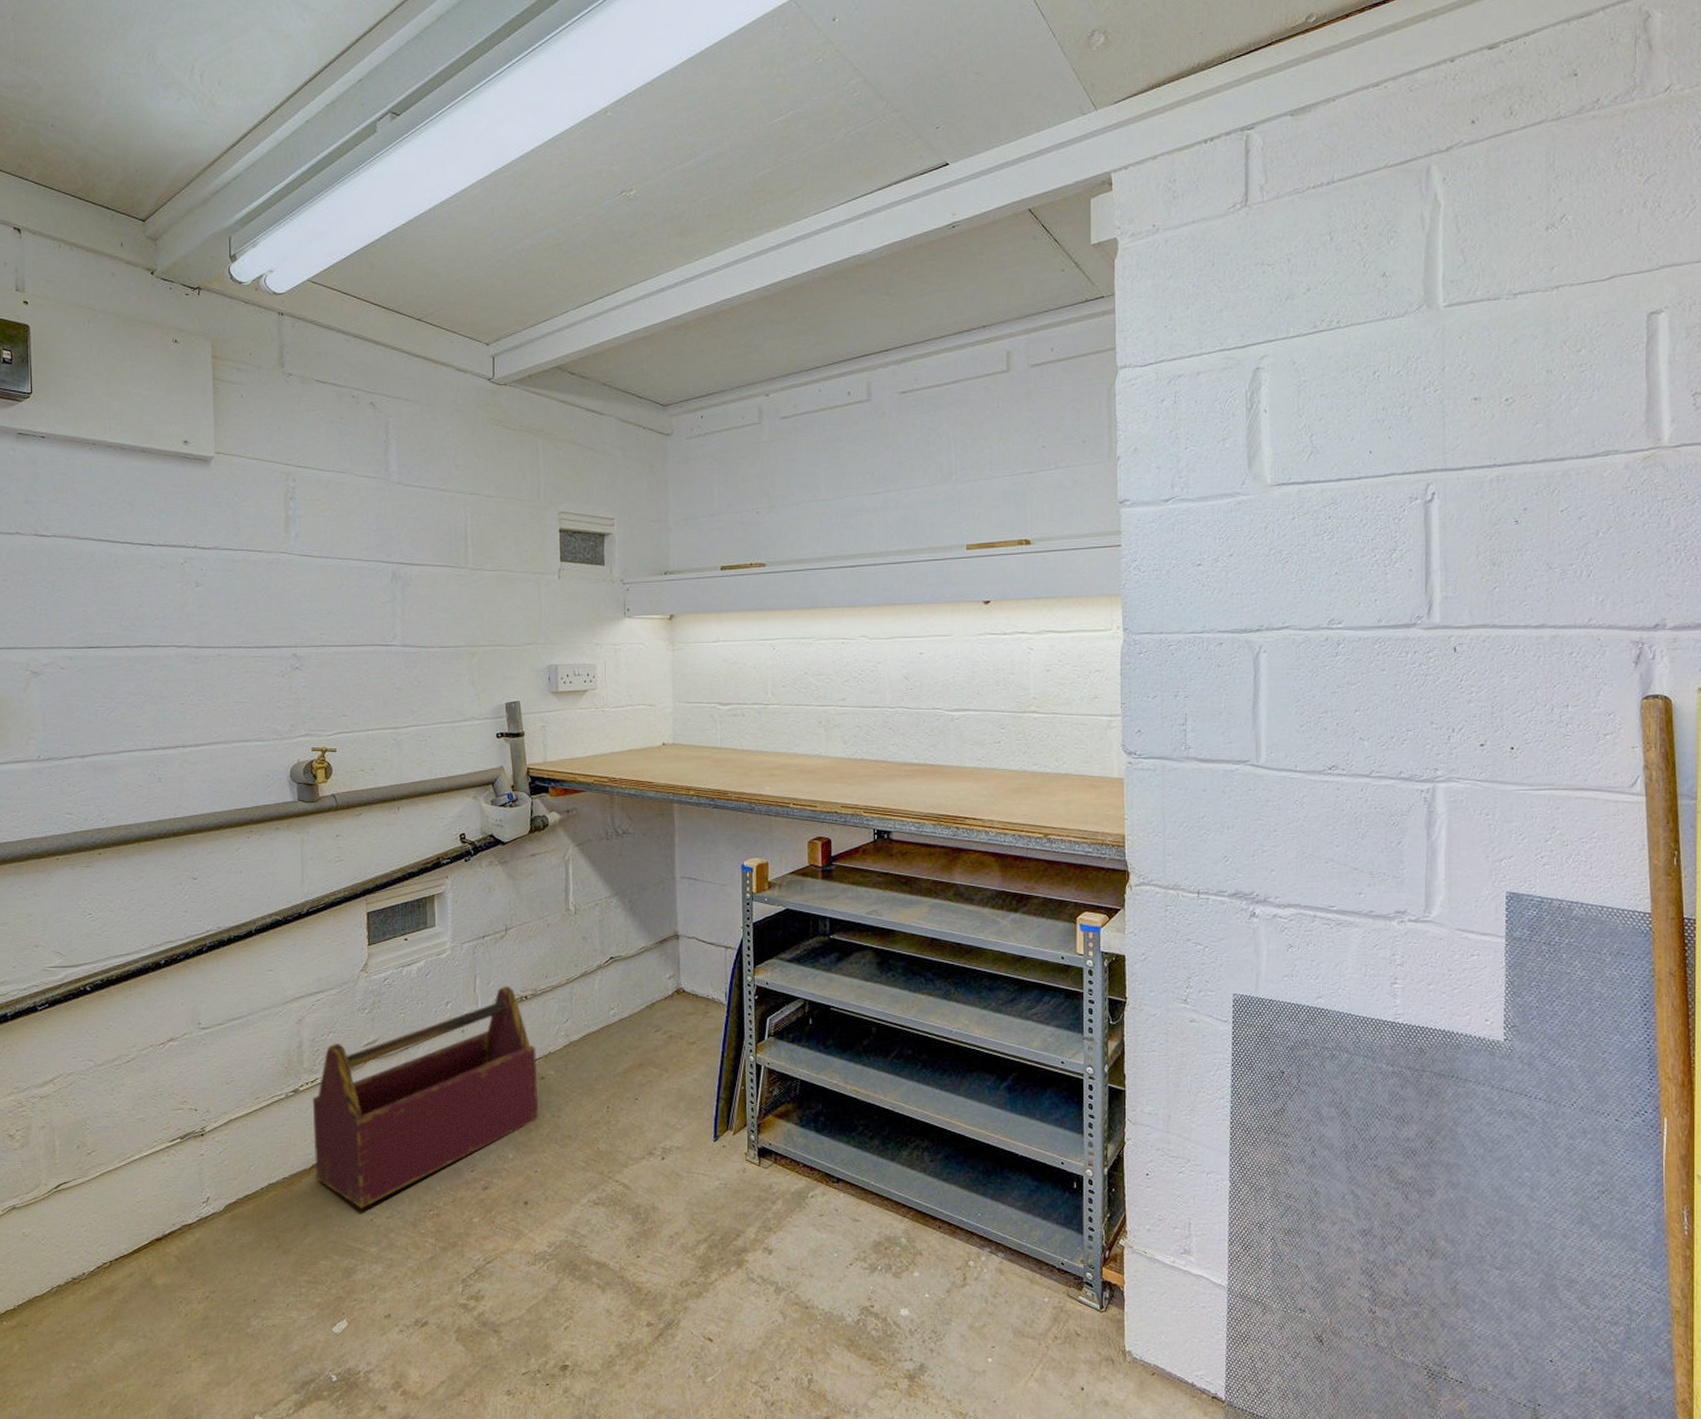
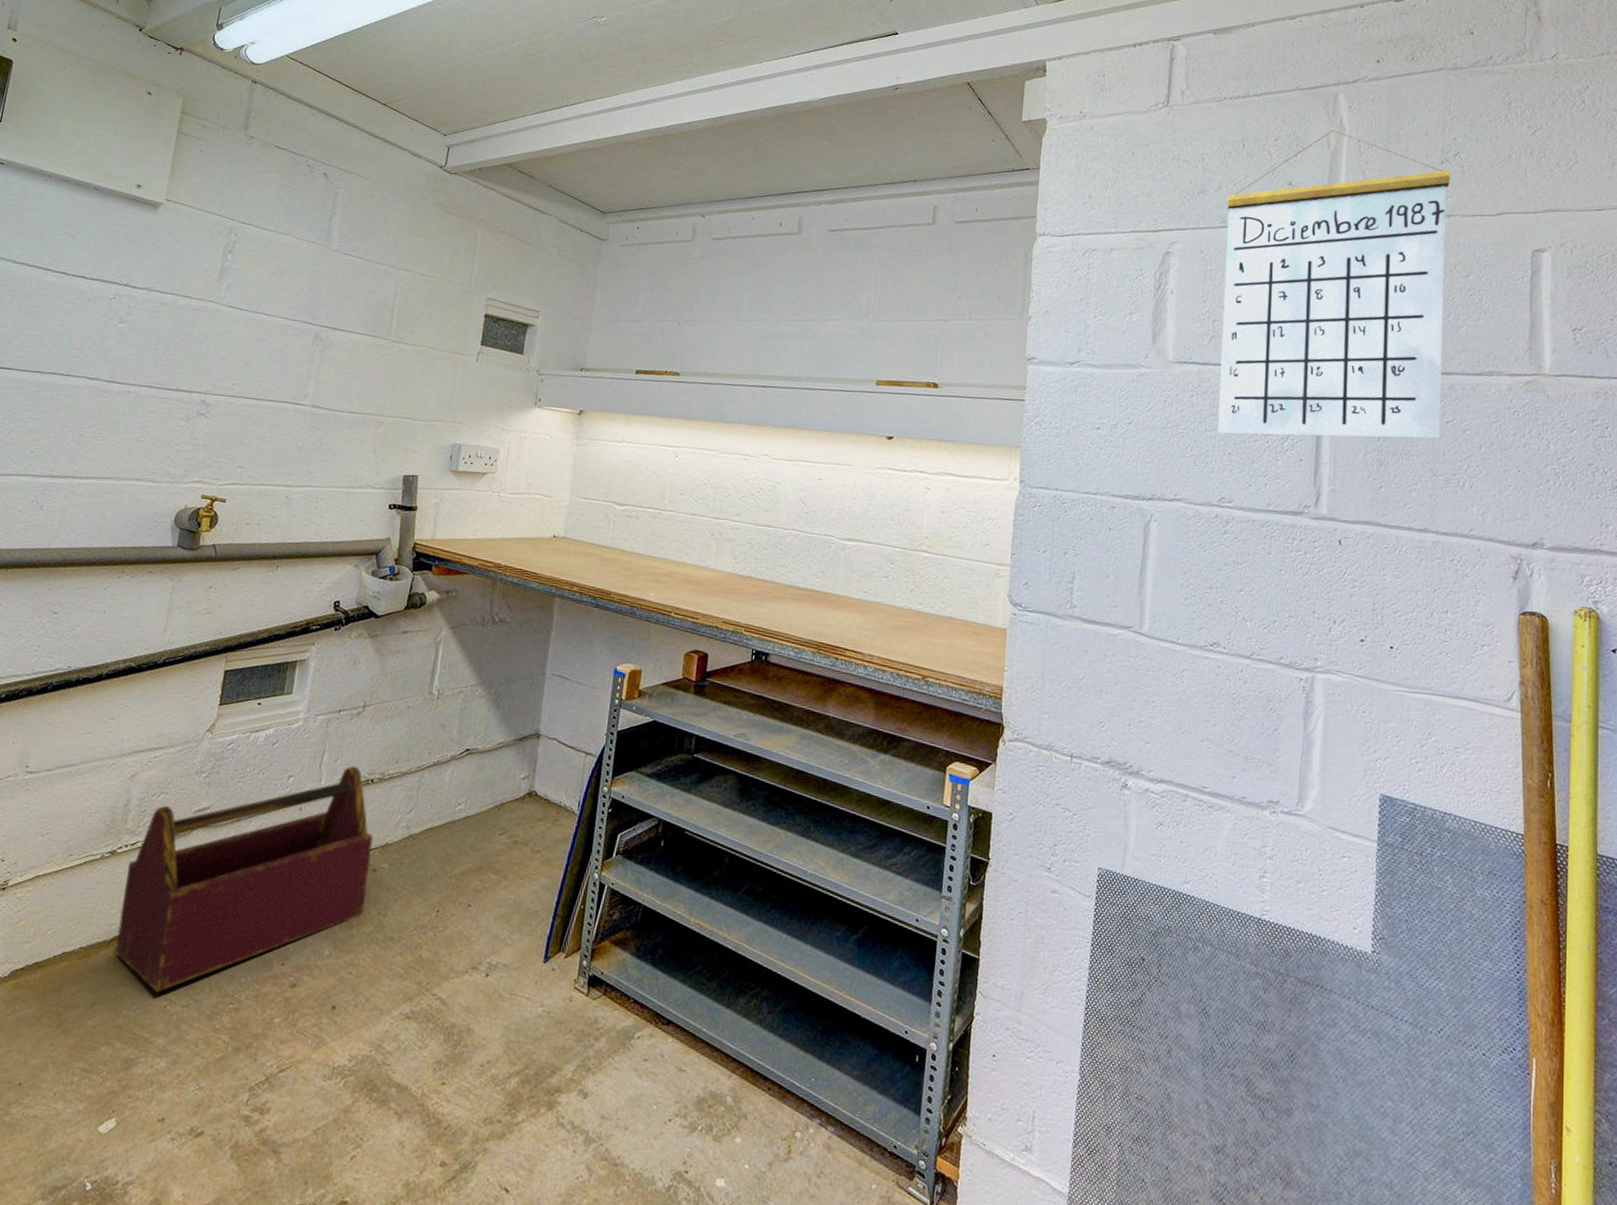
calendar: none [1317,207,1557,554] -> present [1218,129,1450,439]

